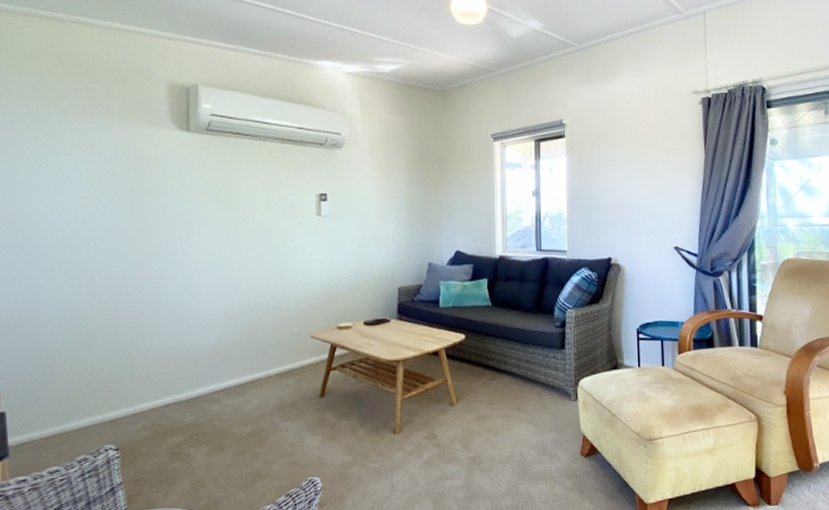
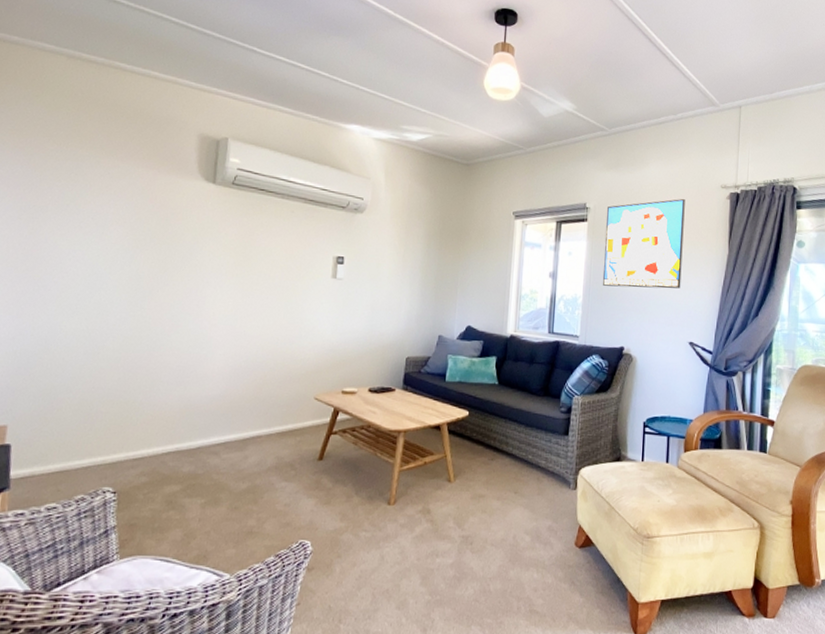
wall art: none [583,107,662,199] -> present [602,198,685,289]

